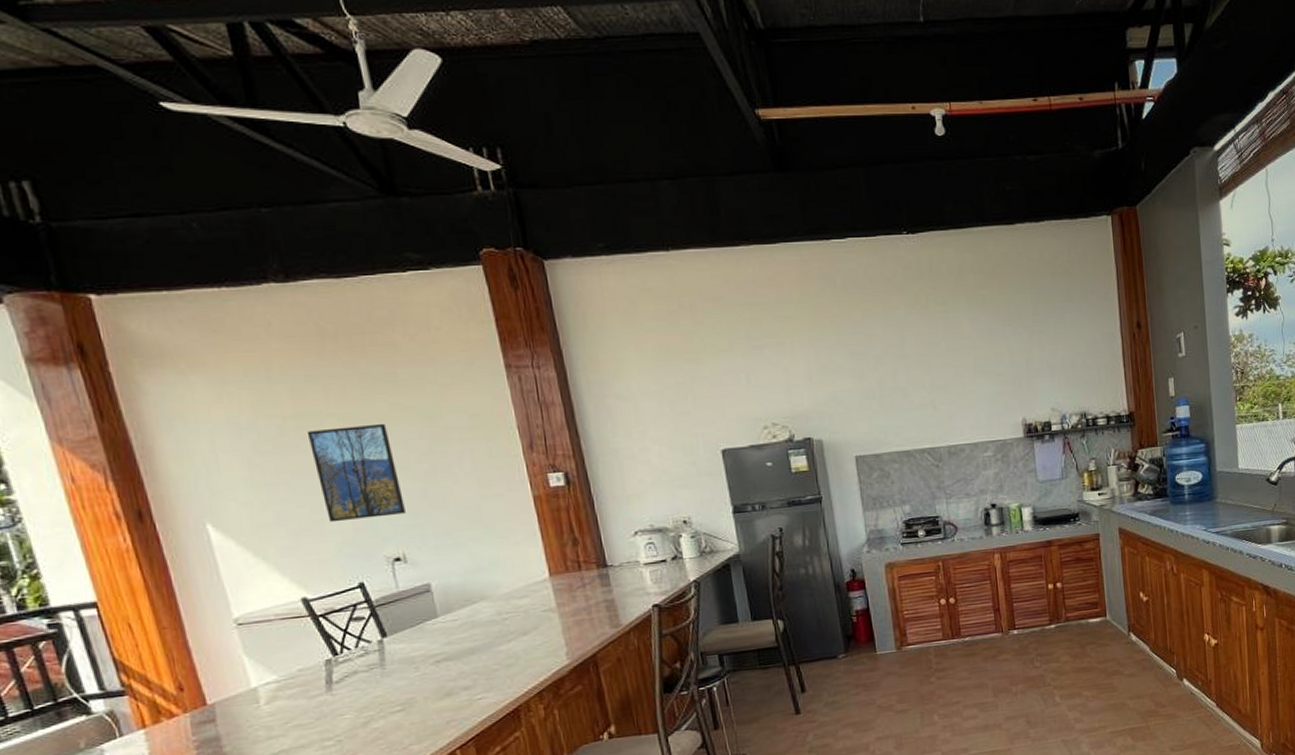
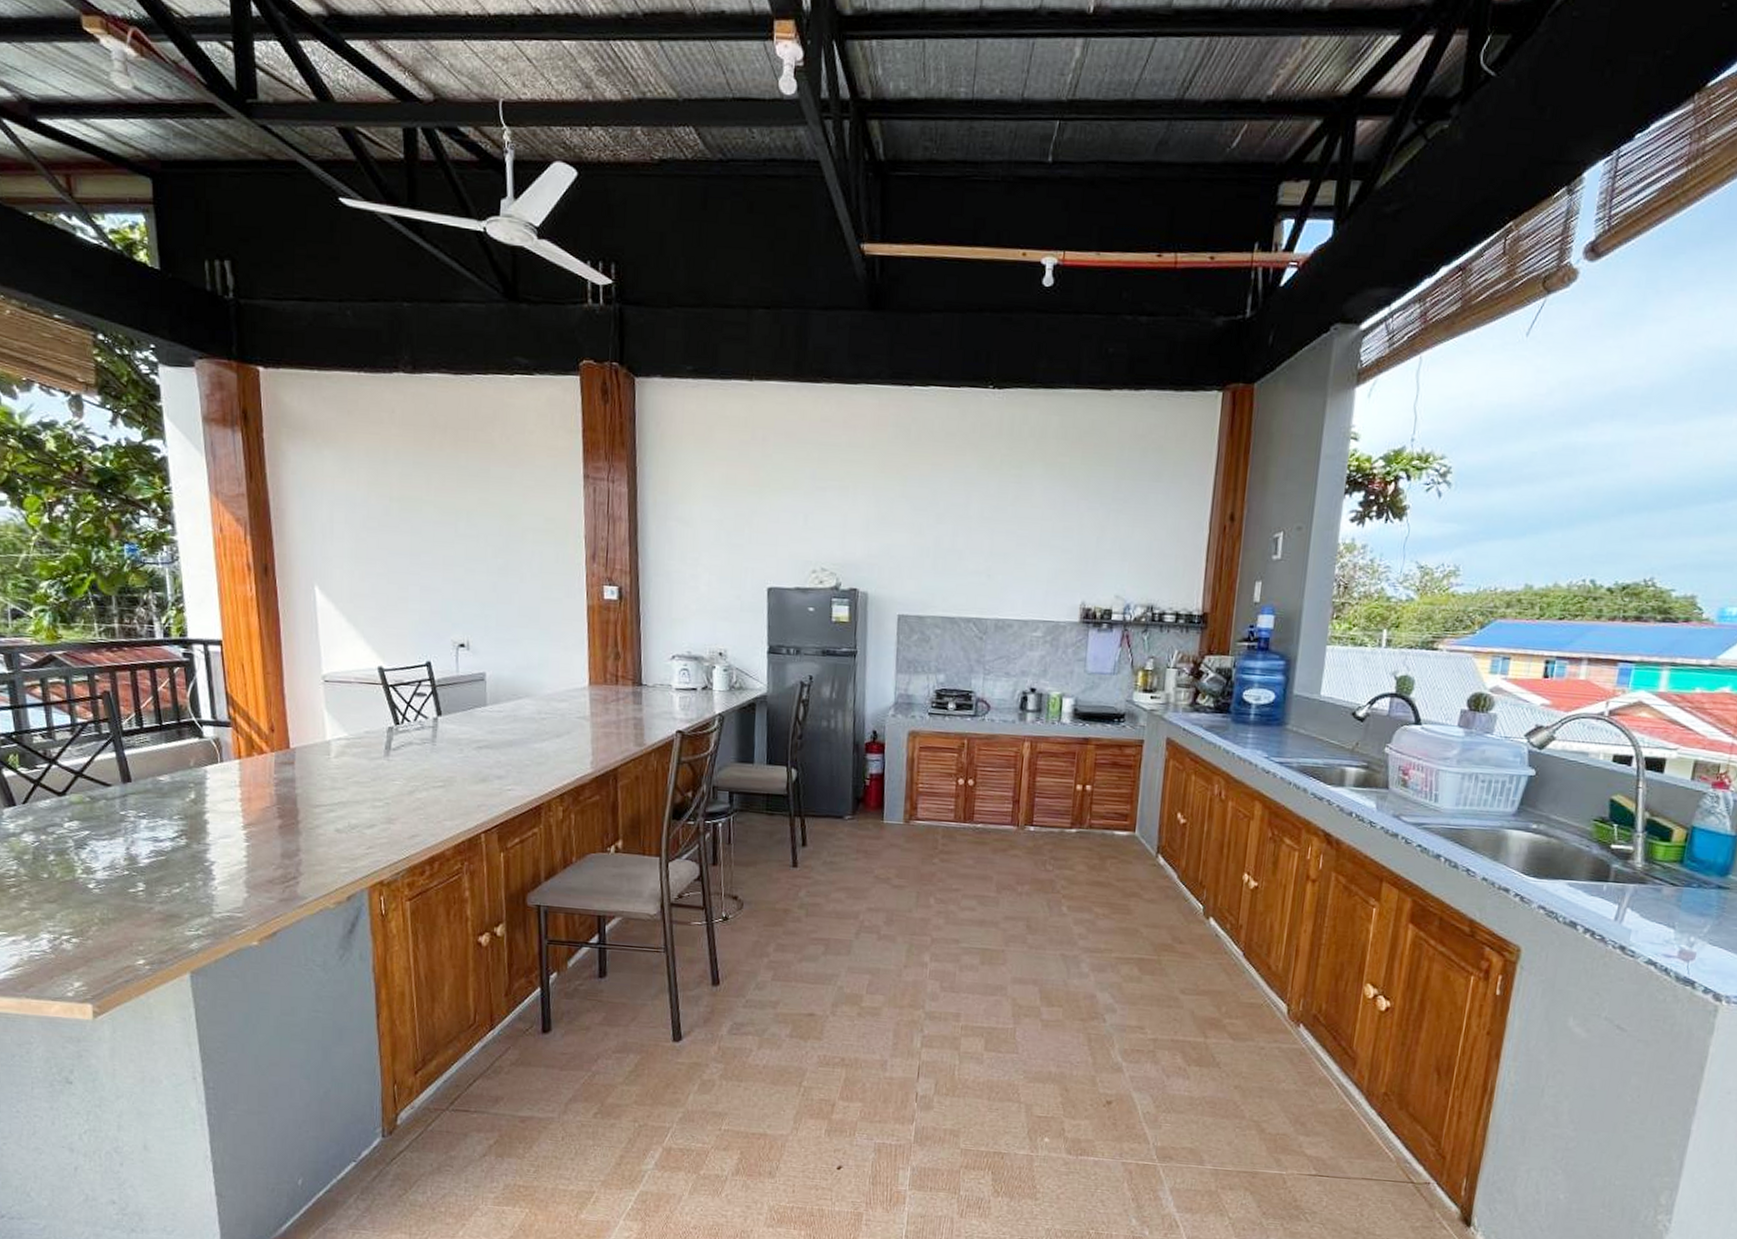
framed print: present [306,423,406,523] -> none [407,514,476,604]

